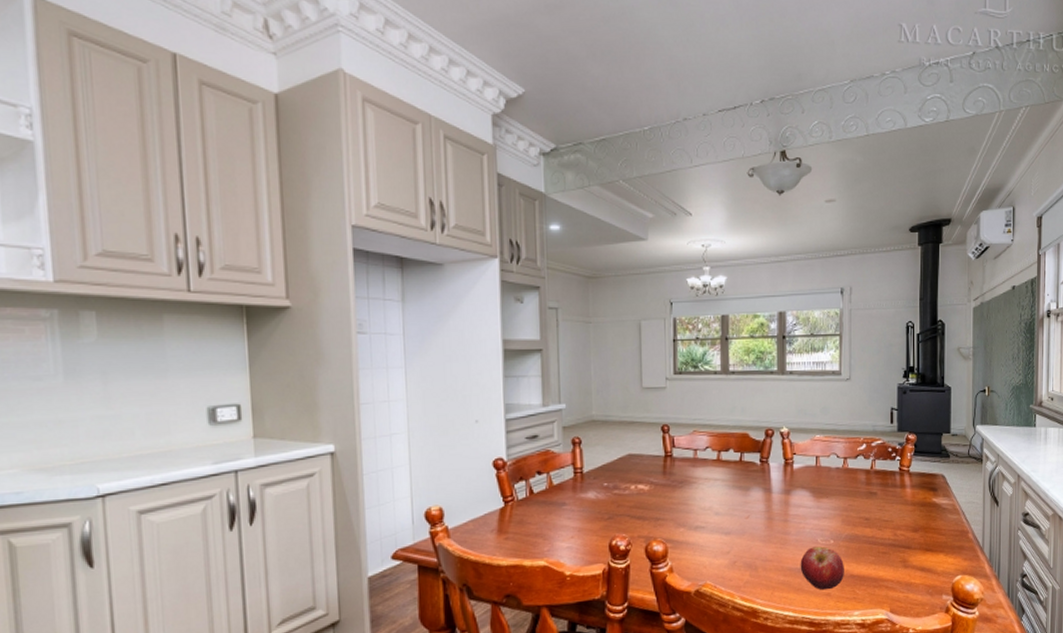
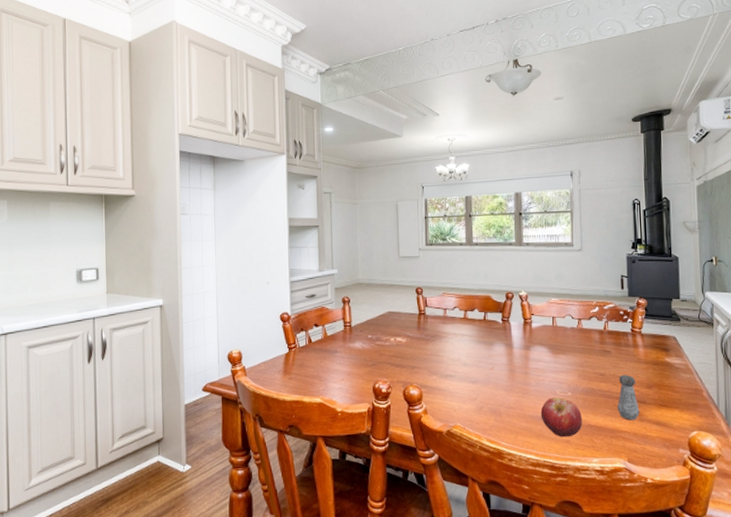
salt shaker: none [881,517,905,568] -> present [617,374,640,420]

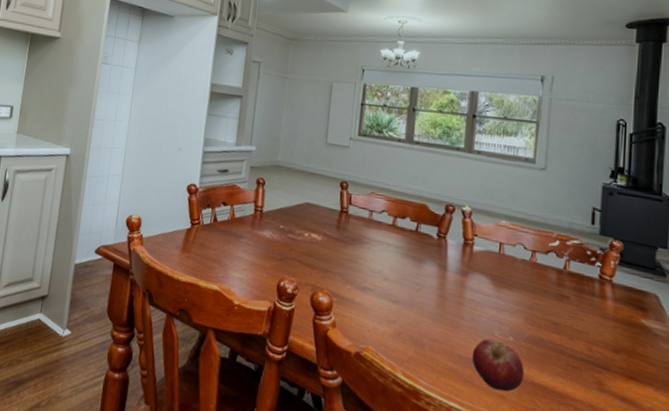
salt shaker: present [617,374,640,420] -> none [570,328,601,389]

